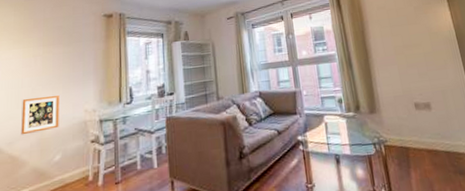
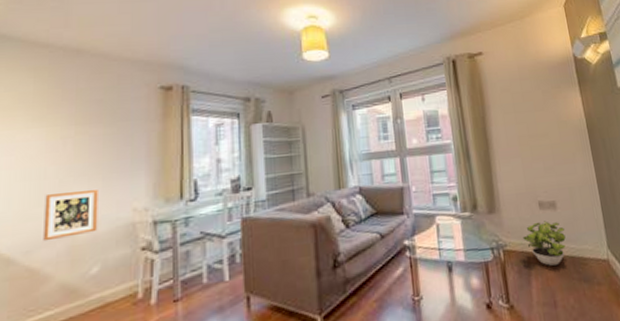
potted plant: none [401,120,441,160] -> present [523,221,566,266]

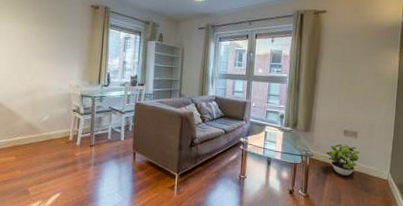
picture frame: present [43,188,98,242] -> none [18,67,50,96]

